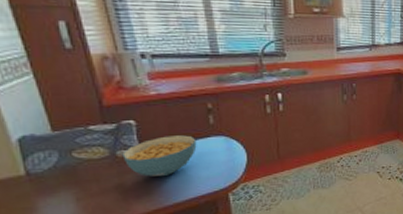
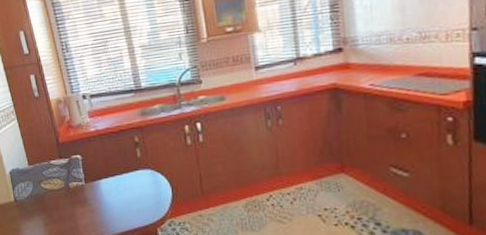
cereal bowl: present [122,135,197,176] -> none [73,168,128,207]

